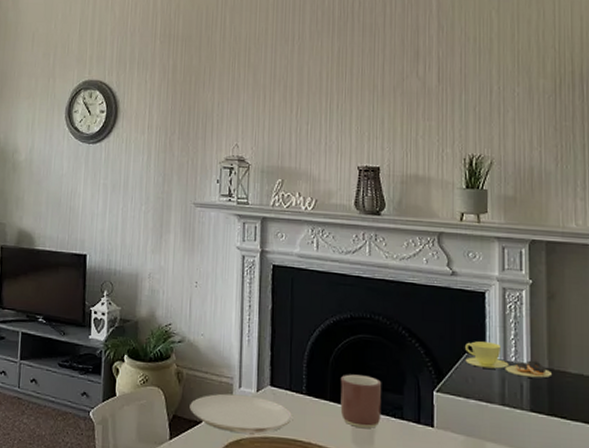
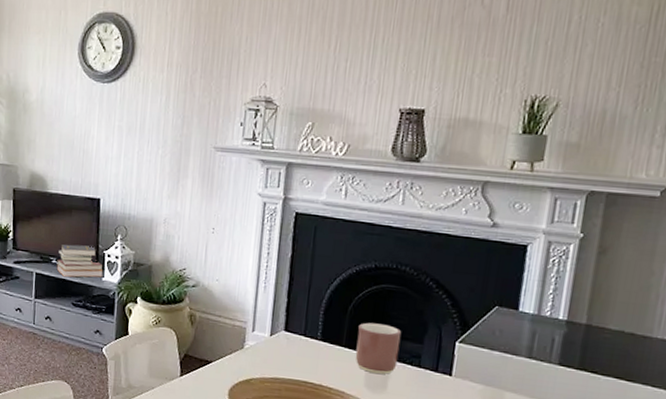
books: none [43,301,90,337] -> present [56,244,104,278]
plate: present [189,393,292,434] -> none [201,336,305,375]
tea set: present [465,341,553,378] -> none [495,294,590,334]

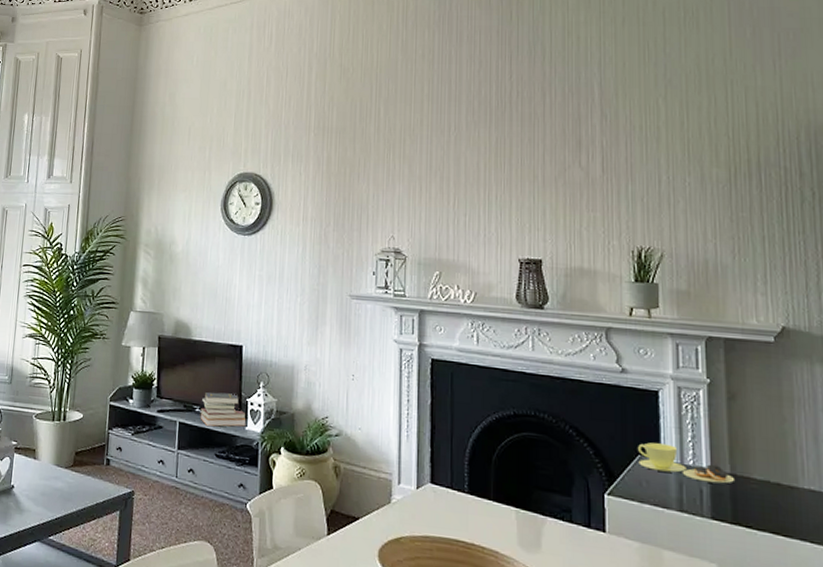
mug: present [355,322,402,374] -> none [505,473,549,531]
tea set: none [495,294,590,334] -> present [638,442,736,484]

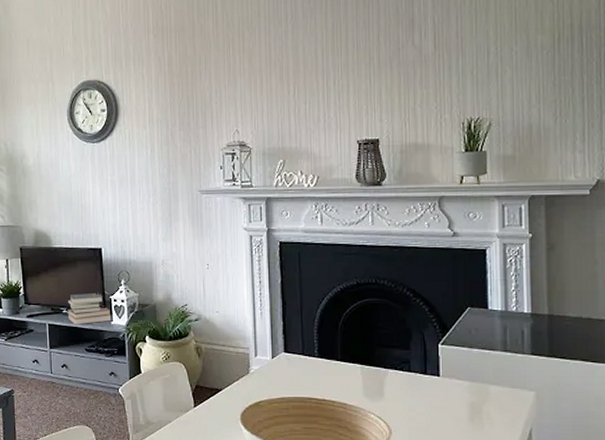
tea set: present [638,442,736,484] -> none [468,295,552,324]

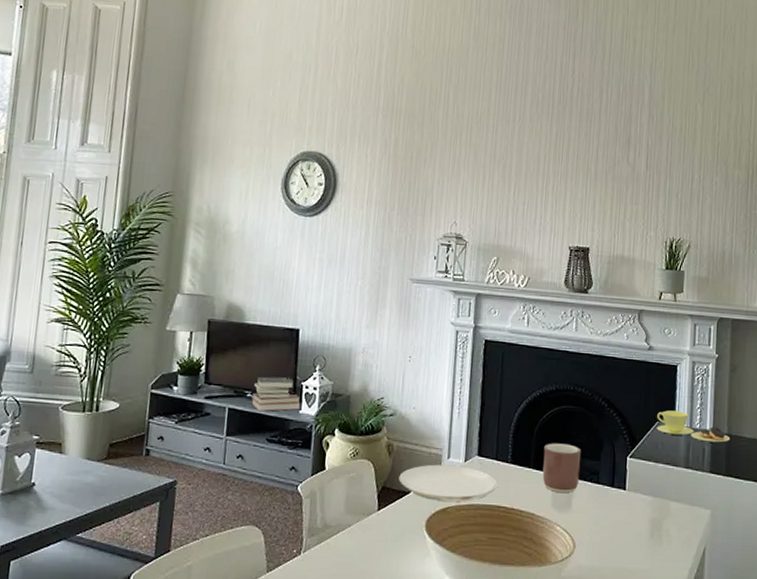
plate: none [210,362,306,397] -> present [399,464,497,502]
mug: none [350,335,390,382] -> present [542,443,582,493]
tea set: none [468,295,552,324] -> present [657,410,731,443]

